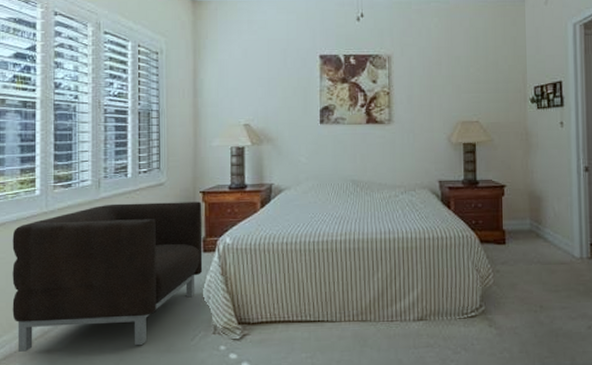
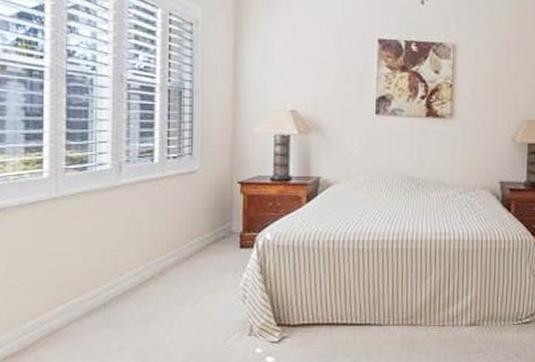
armchair: present [12,201,203,352] -> none [14,191,240,352]

